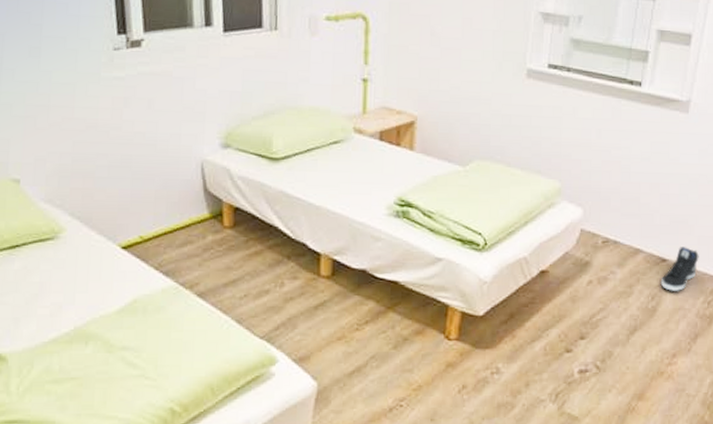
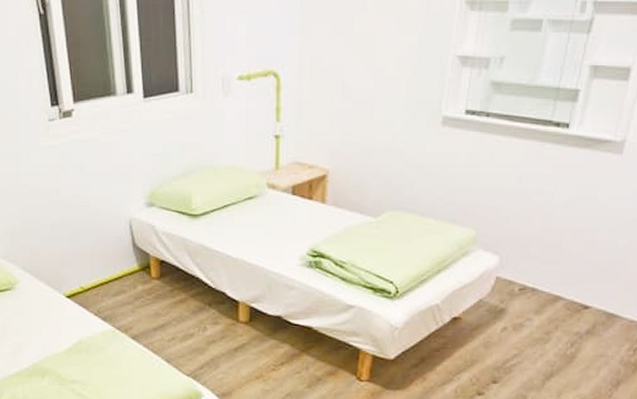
sneaker: present [660,247,699,291] -> none [581,294,626,338]

